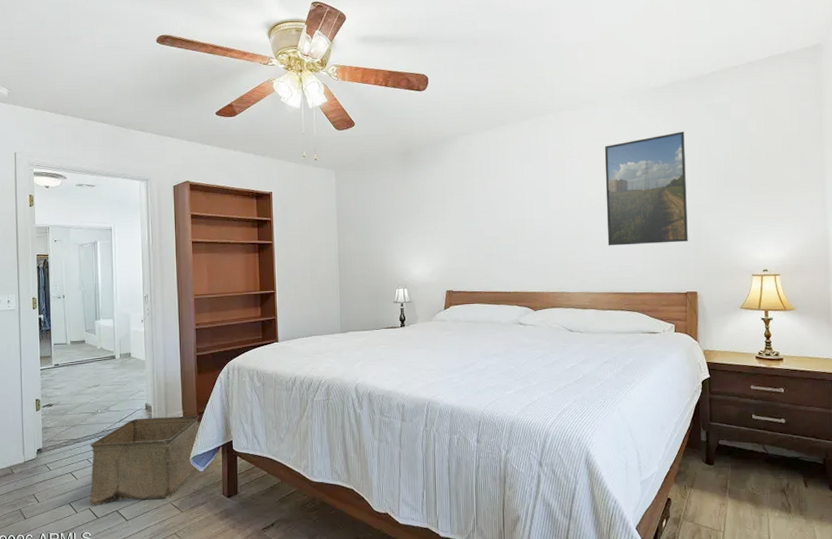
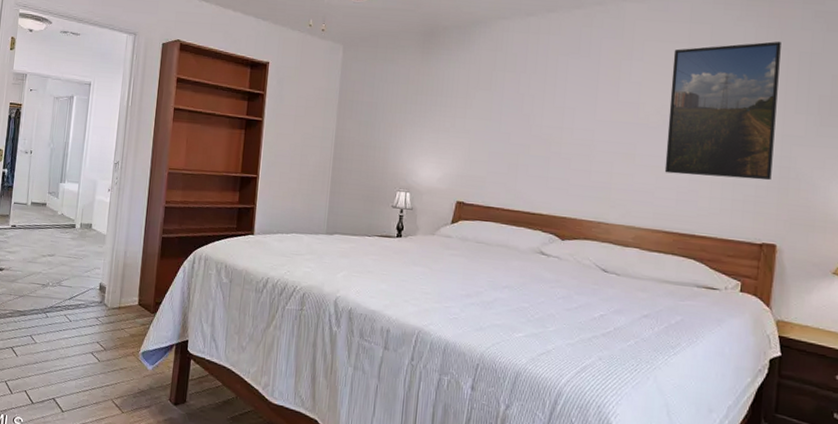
storage bin: present [89,415,200,506] -> none [26,298,156,394]

